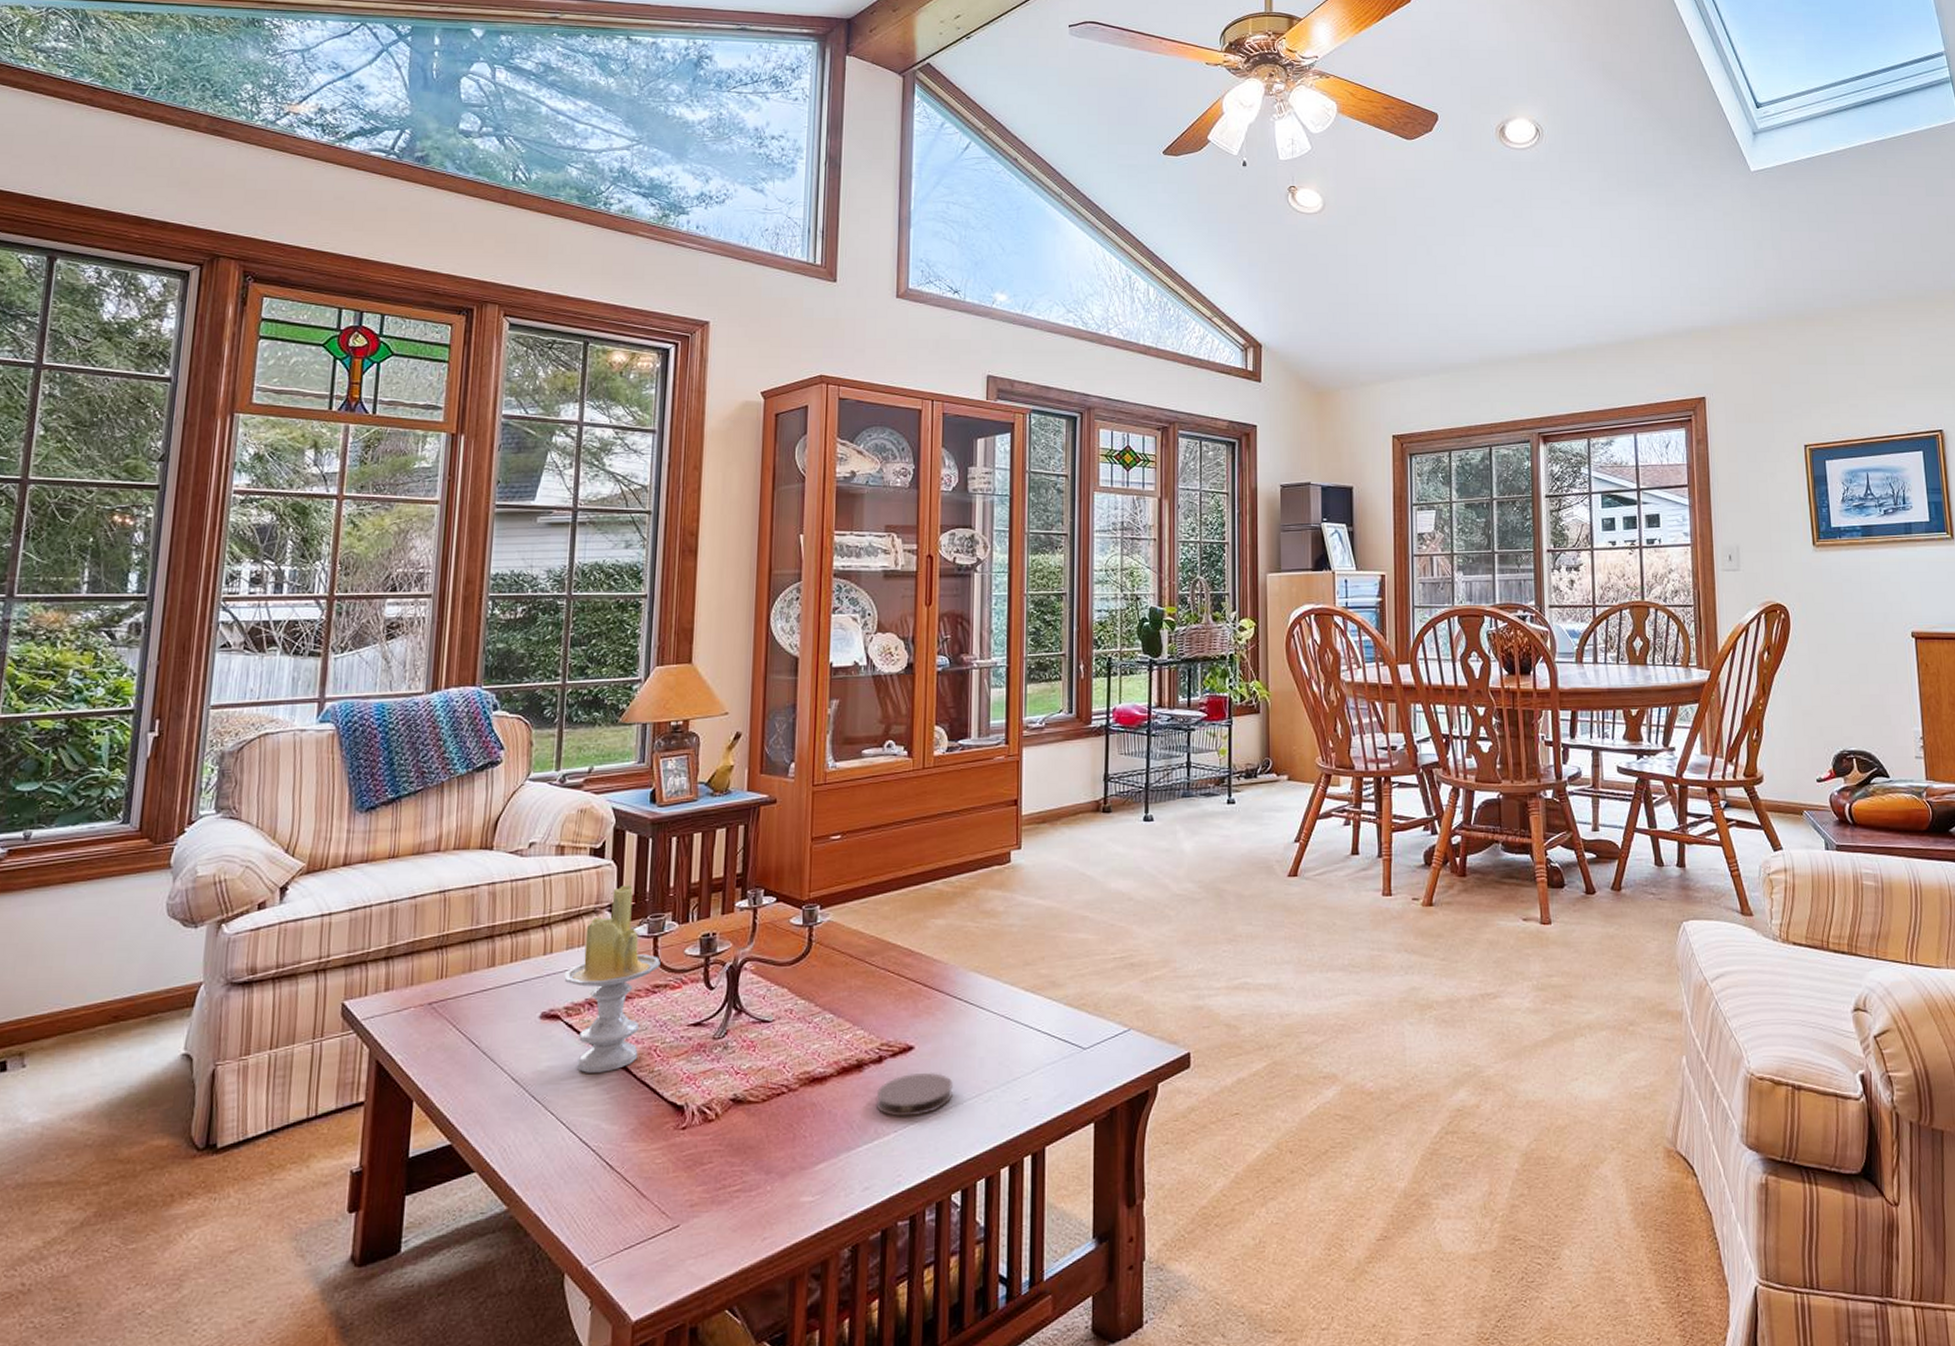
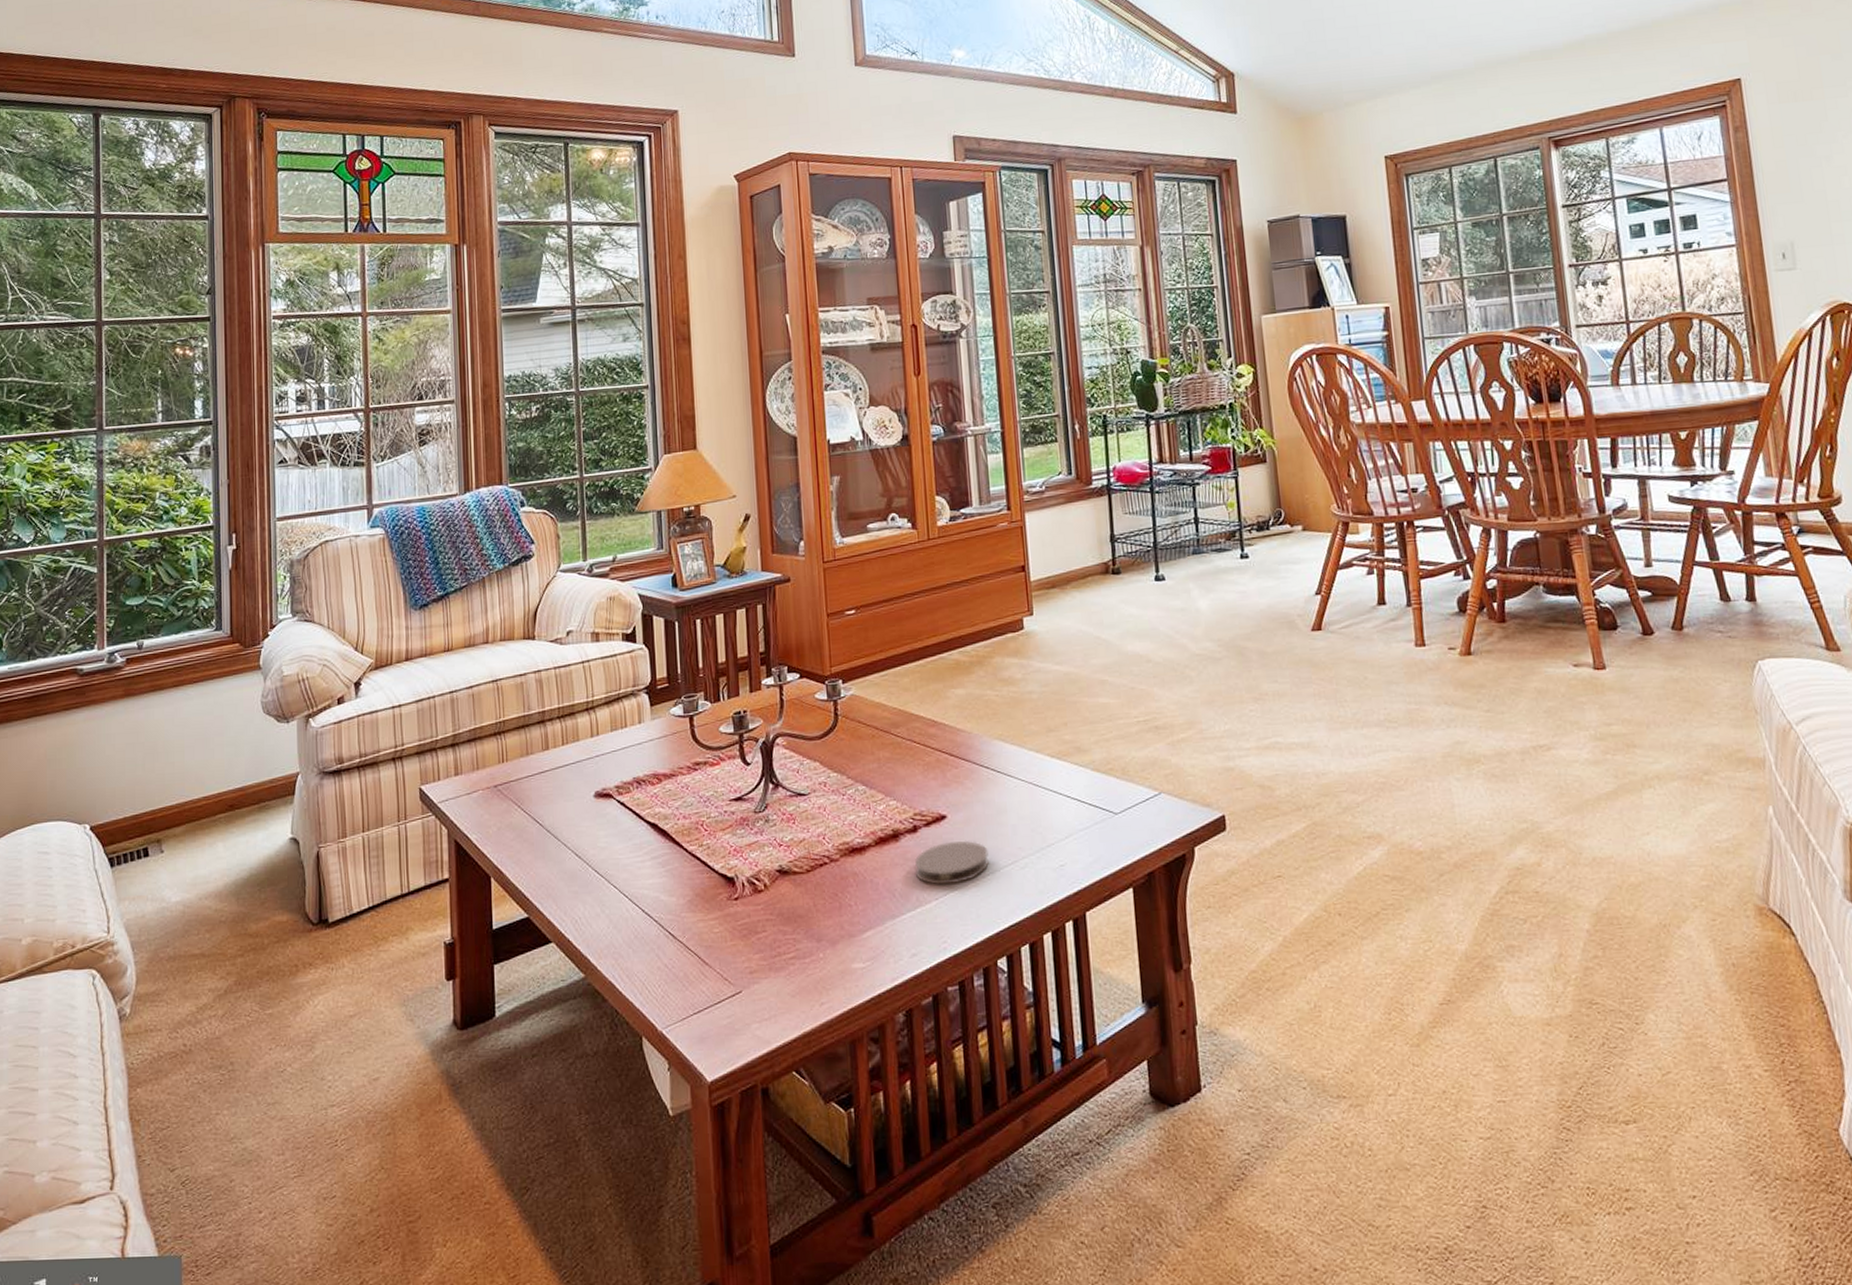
candle: present [564,885,661,1073] -> none [611,667,698,848]

